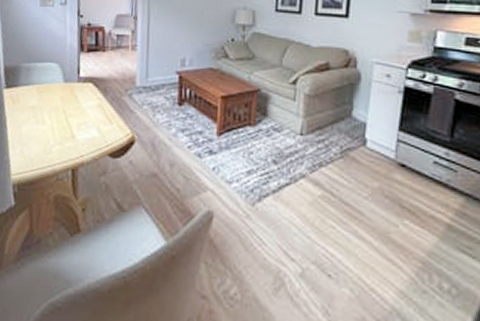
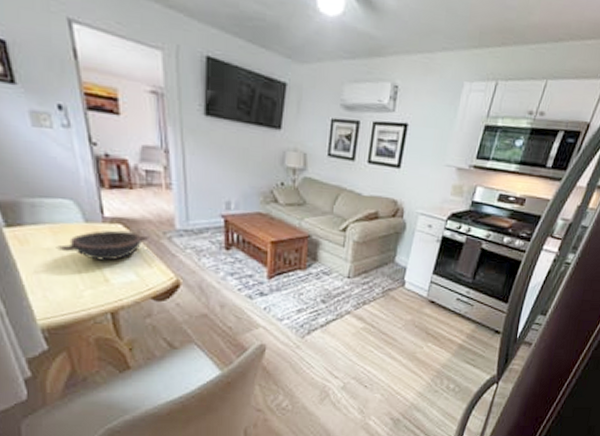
bowl: none [38,88,114,118] -> present [56,230,150,261]

